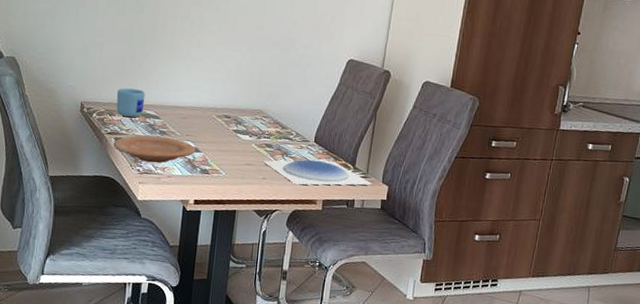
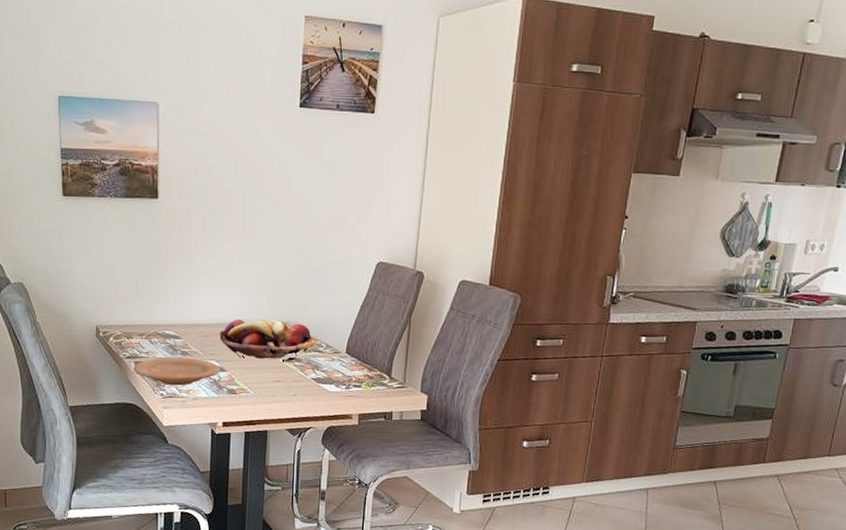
mug: present [116,88,146,117] -> none [133,308,164,339]
fruit basket: none [196,104,286,147] -> present [219,319,315,362]
plate: present [263,159,373,186] -> none [293,372,411,400]

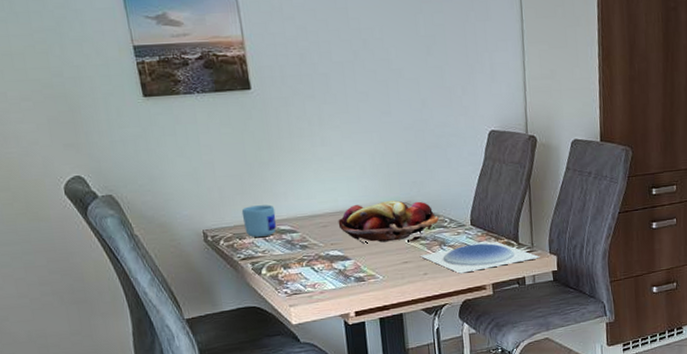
mug: none [133,308,164,339] -> present [241,204,276,237]
plate: present [133,357,221,386] -> none [250,250,345,282]
plate: none [293,372,411,400] -> present [421,242,540,274]

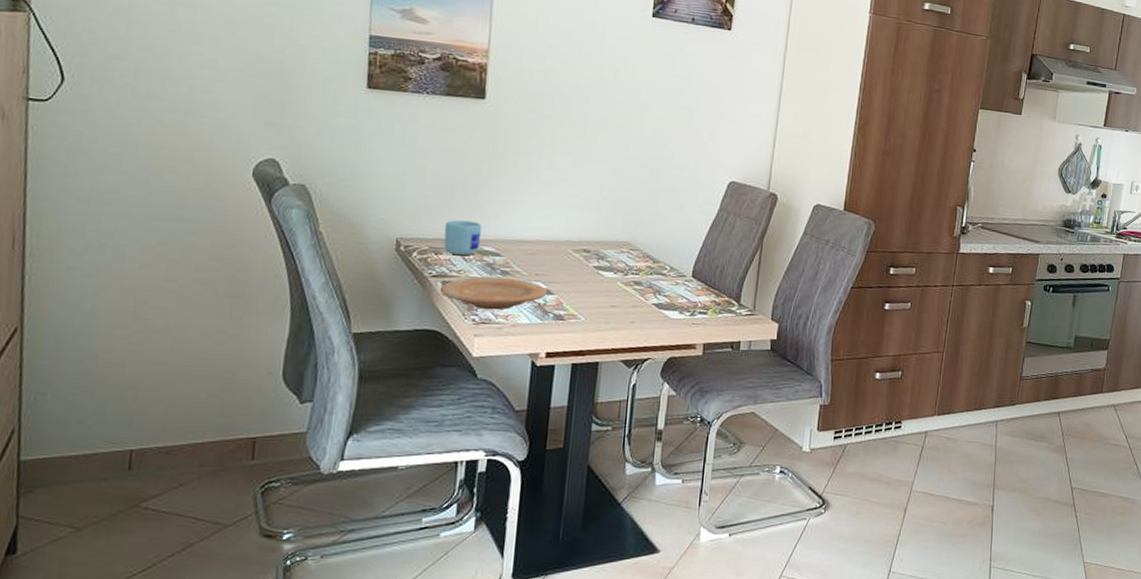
plate: none [250,250,345,282] -> present [439,276,548,310]
fruit basket: present [338,200,439,244] -> none [548,236,659,285]
plate: present [421,242,540,274] -> none [631,297,761,328]

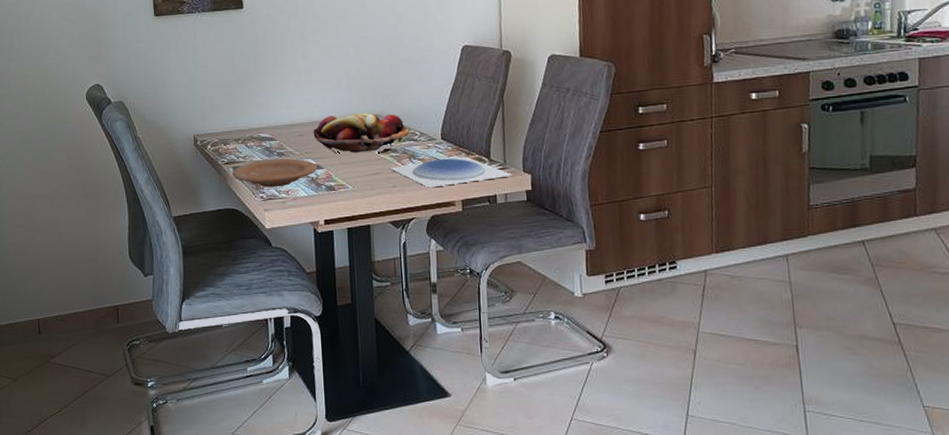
mug: present [444,220,483,255] -> none [228,113,258,143]
fruit basket: none [548,236,659,285] -> present [313,113,409,154]
plate: none [631,297,761,328] -> present [390,157,513,188]

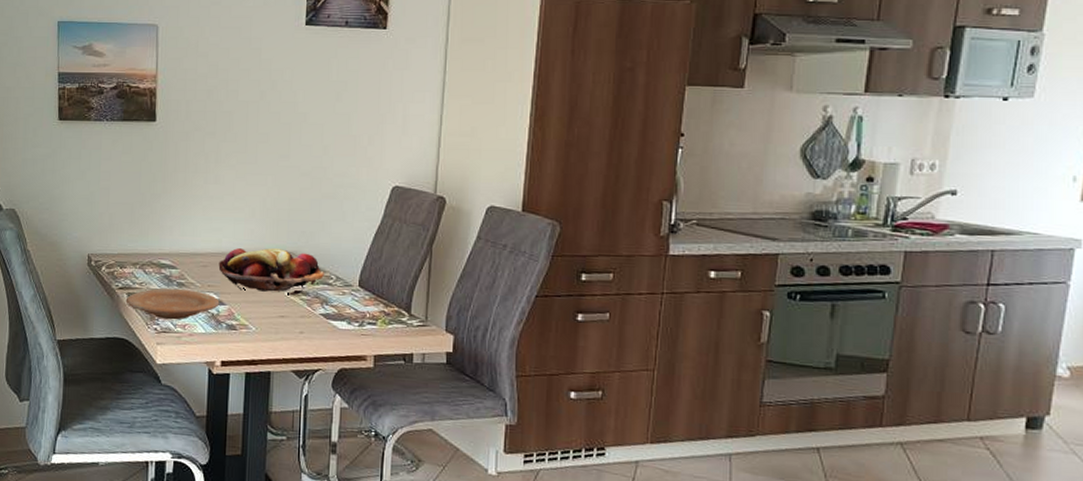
plate: present [390,157,513,188] -> none [299,307,434,339]

